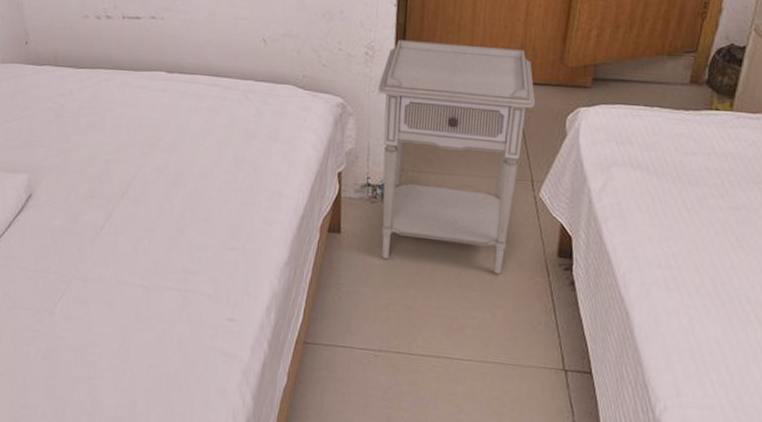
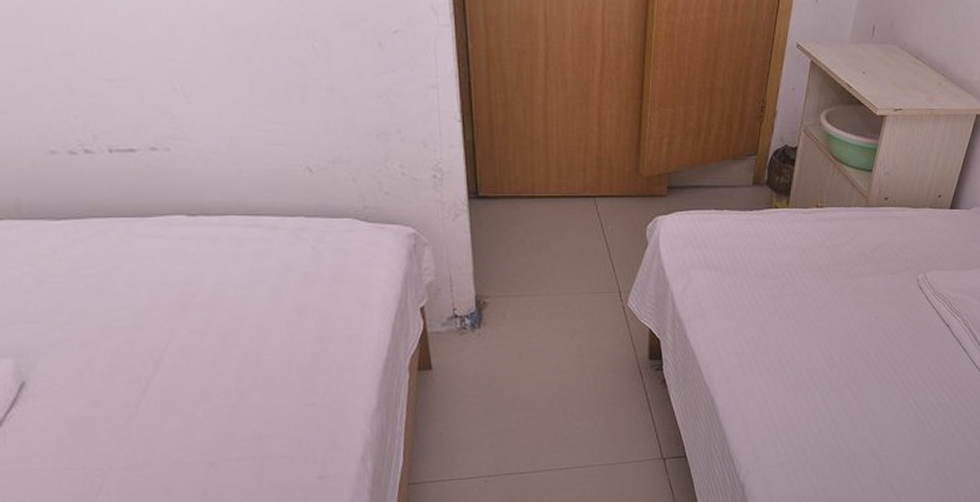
nightstand: present [378,40,536,275] -> none [452,159,616,388]

